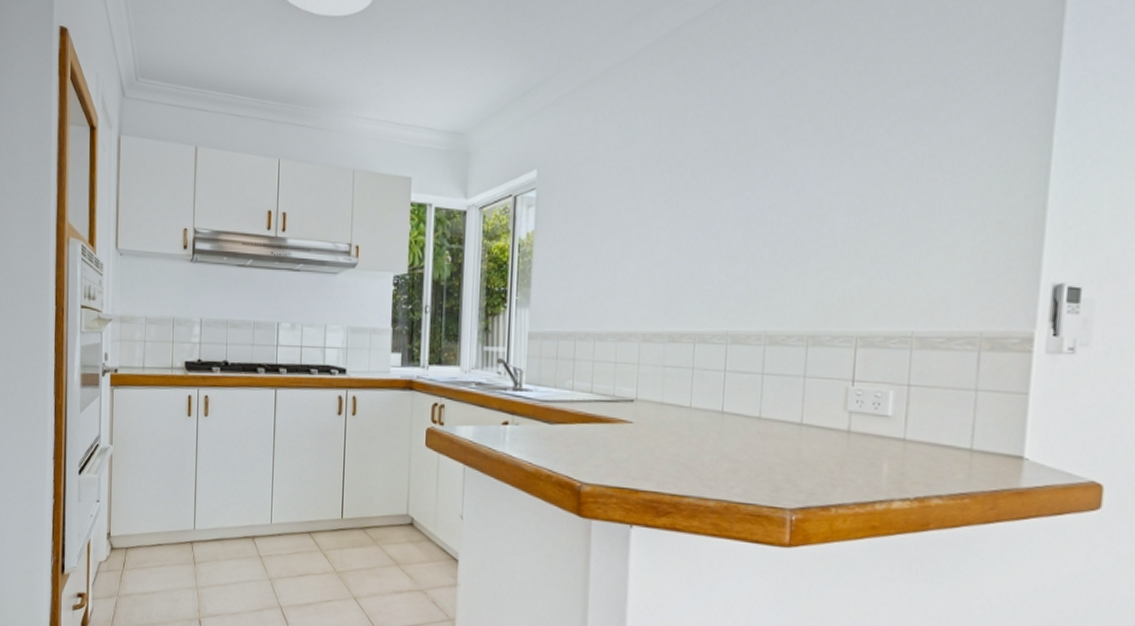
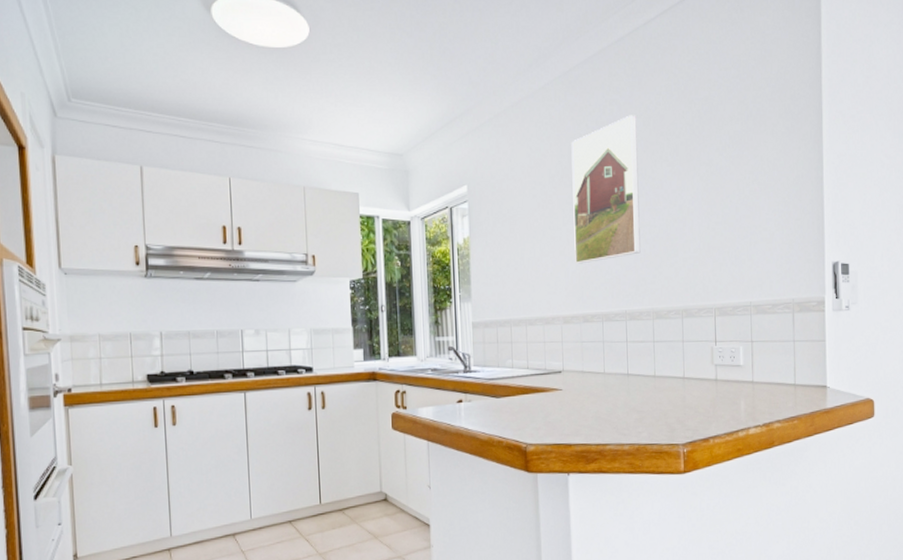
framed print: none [665,81,767,270] -> present [571,115,641,264]

